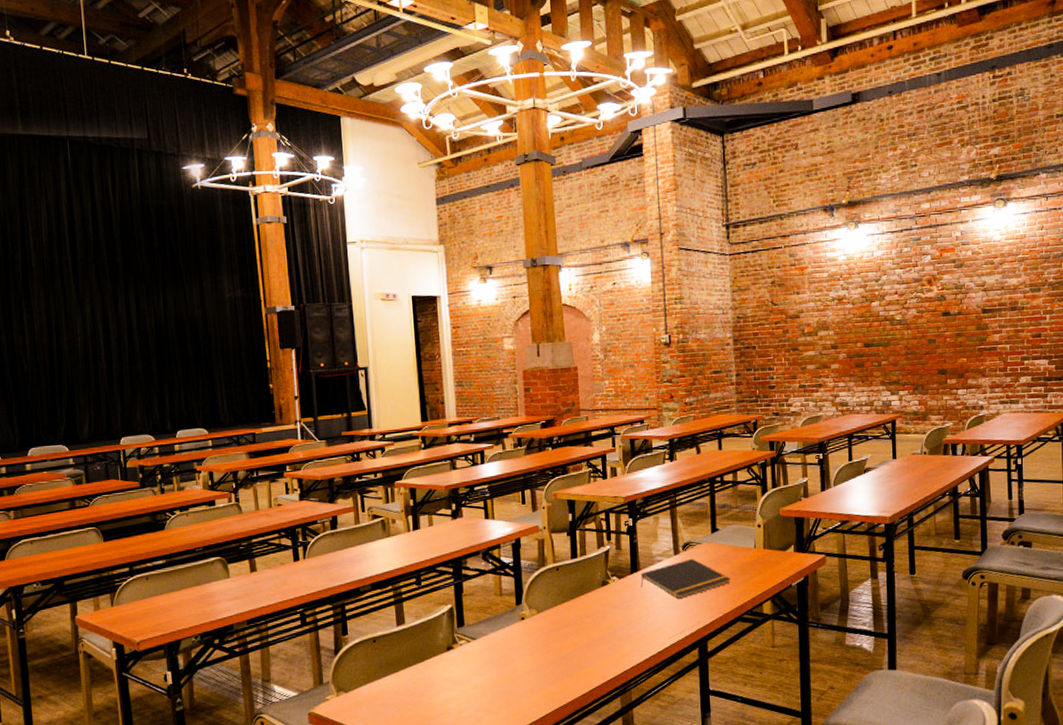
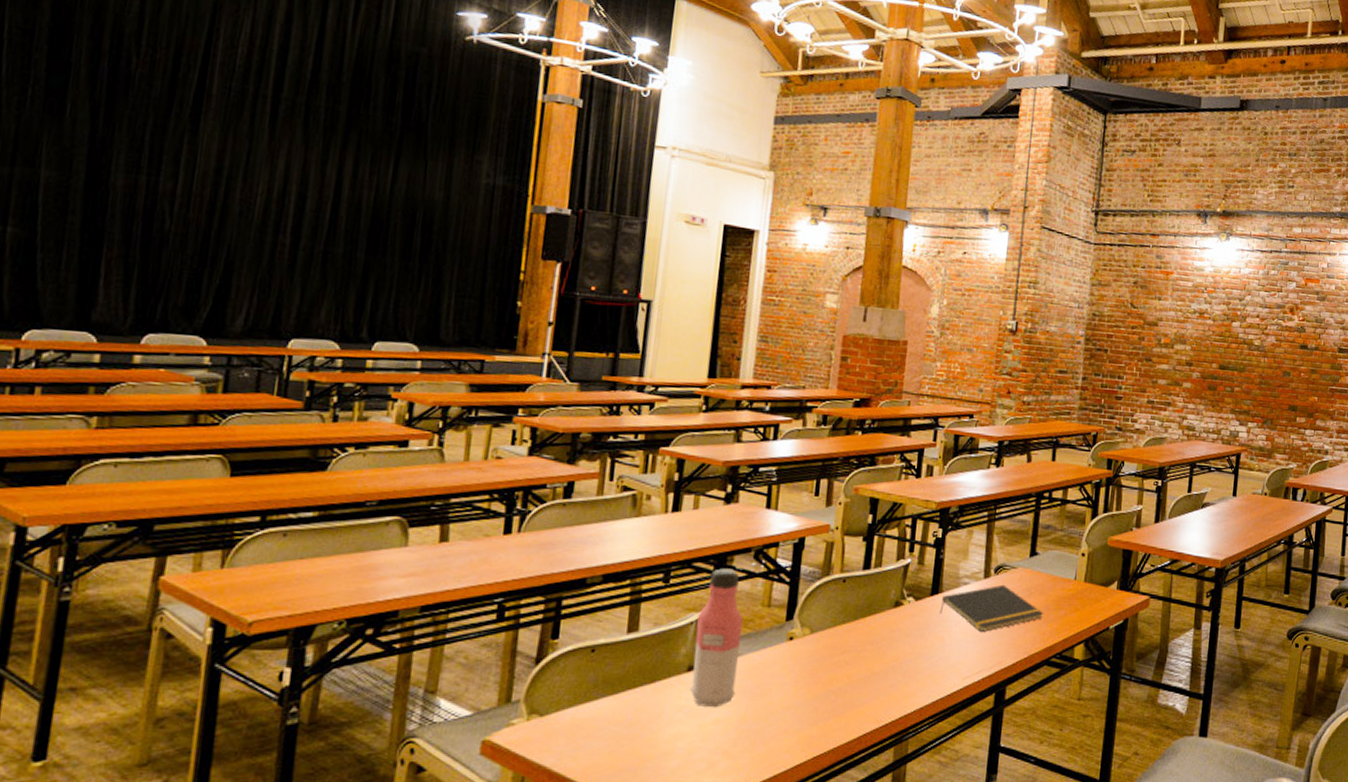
water bottle: none [447,569,487,677] -> present [690,568,744,708]

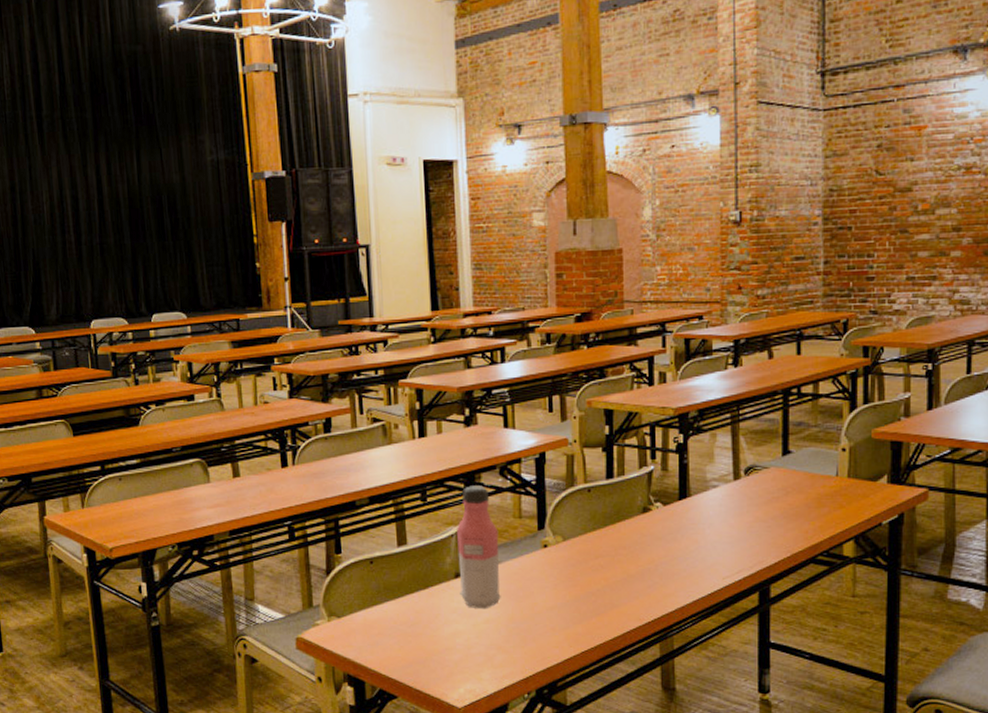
notepad: present [939,584,1043,633] -> none [690,485,803,534]

